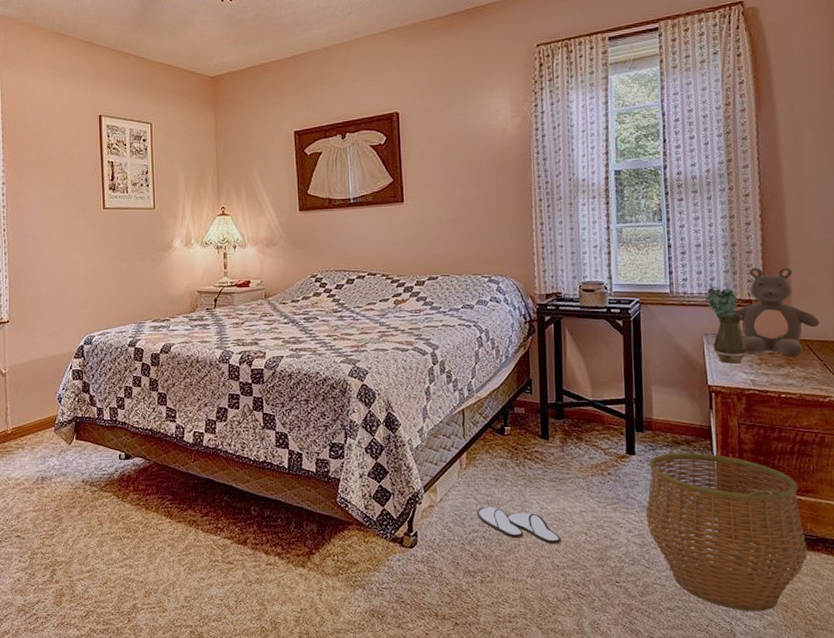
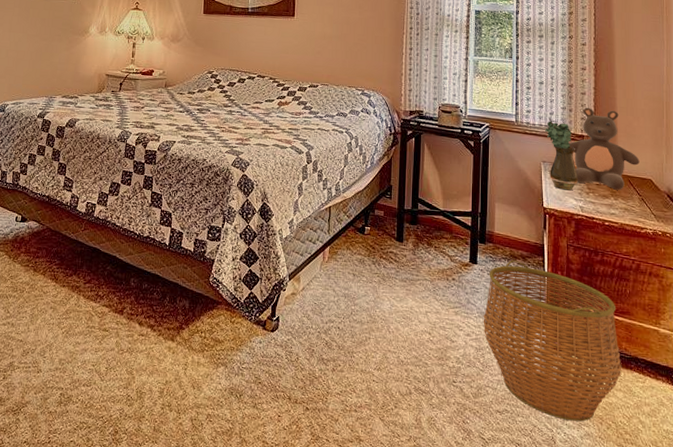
slippers: present [476,507,561,544] -> none [333,299,407,341]

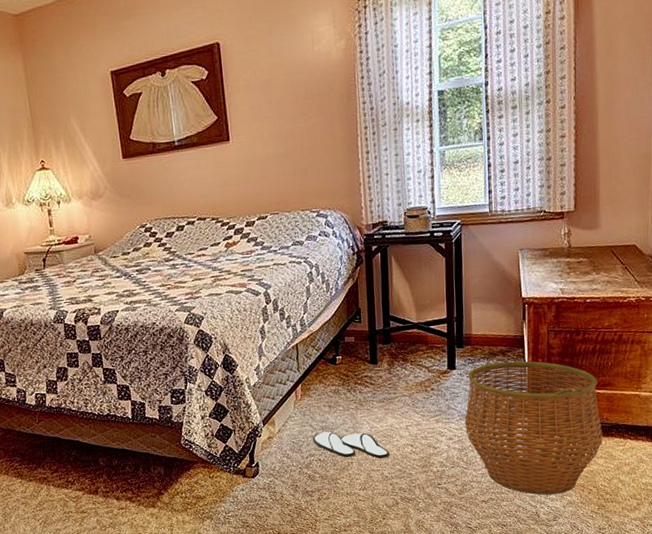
slippers: none [333,299,407,341] -> present [312,431,390,459]
vase: present [545,117,579,191] -> none [522,200,559,275]
teddy bear: present [568,107,640,190] -> none [547,177,624,265]

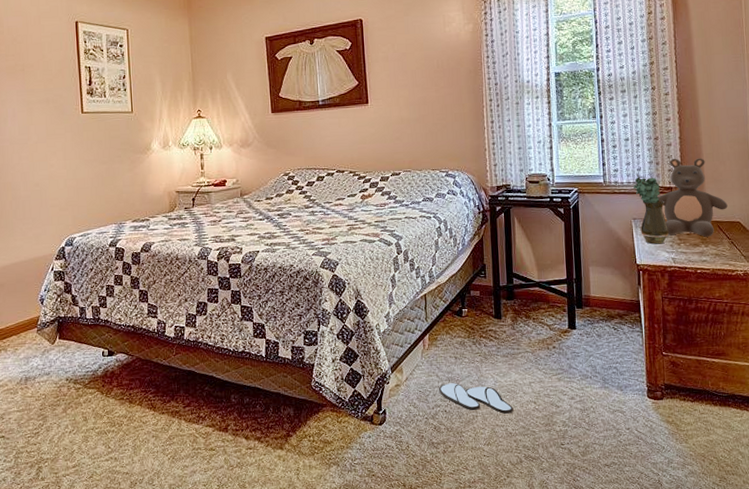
basket: present [464,357,603,495] -> none [585,320,721,463]
vase: none [522,200,559,275] -> present [633,174,669,244]
teddy bear: none [547,177,624,265] -> present [657,158,728,237]

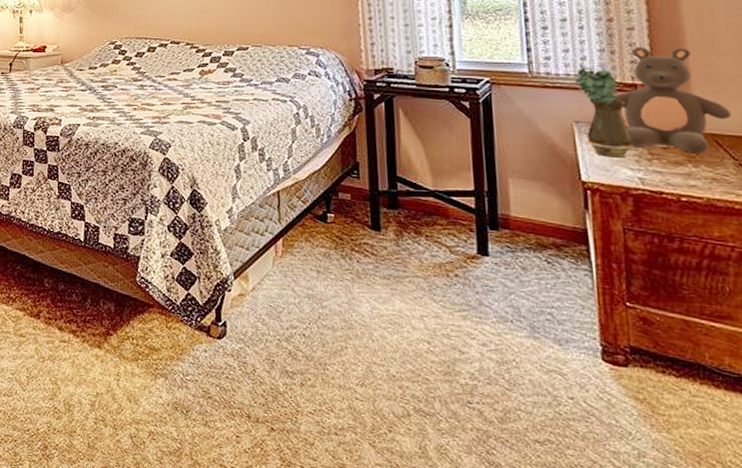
slippers: present [438,383,514,414] -> none [294,301,398,351]

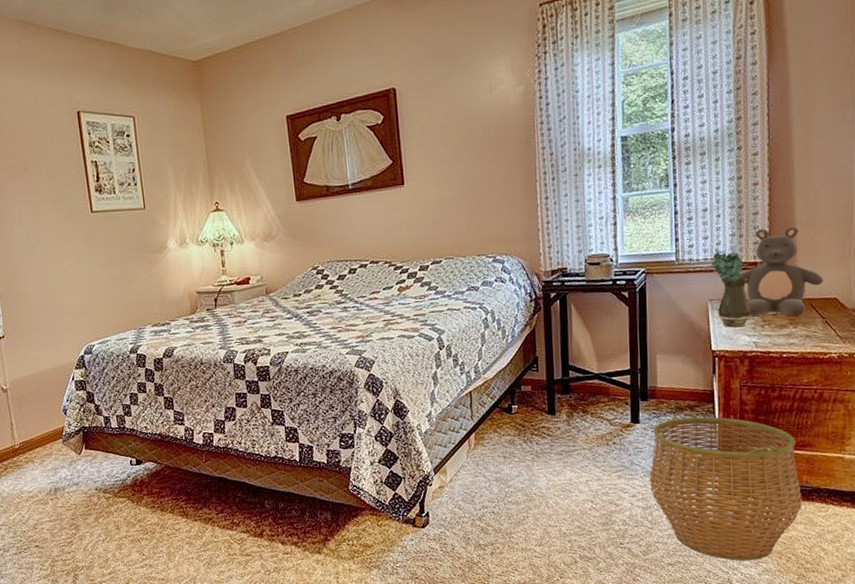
basket: none [503,250,727,459] -> present [649,412,803,561]

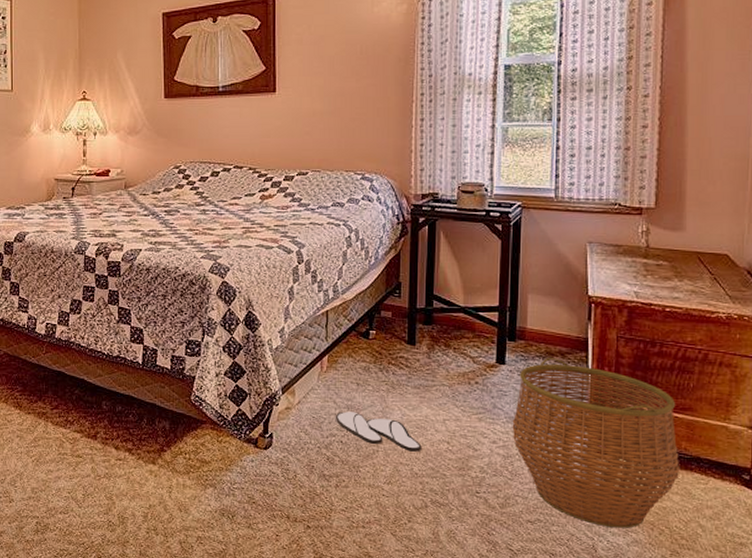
slippers: none [485,483,568,514] -> present [335,411,422,452]
vase: present [711,249,752,328] -> none [593,189,634,274]
teddy bear: present [739,227,823,317] -> none [622,173,714,270]

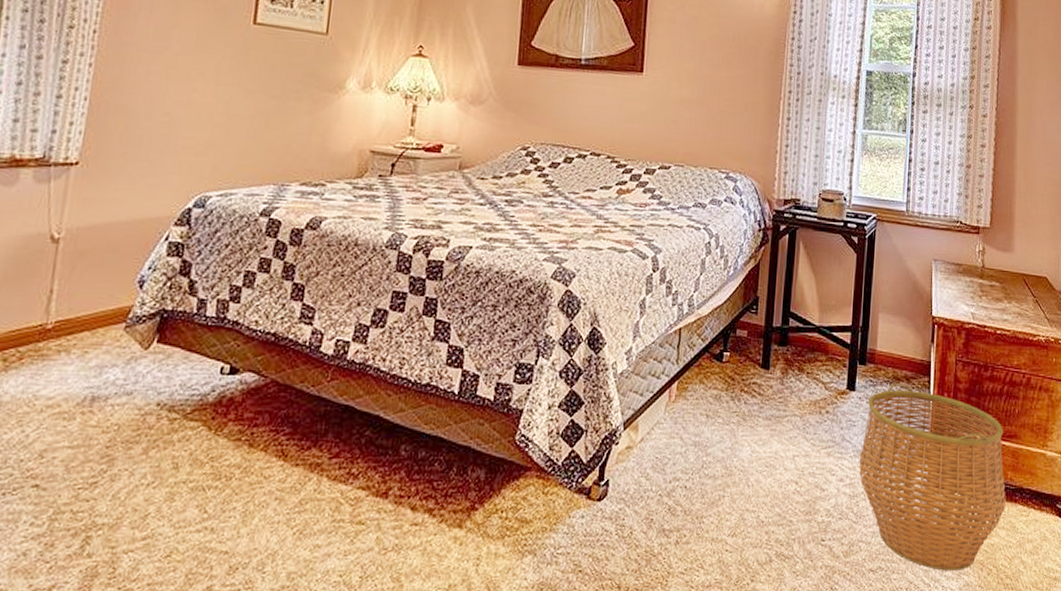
slippers: present [335,411,422,452] -> none [680,449,770,495]

